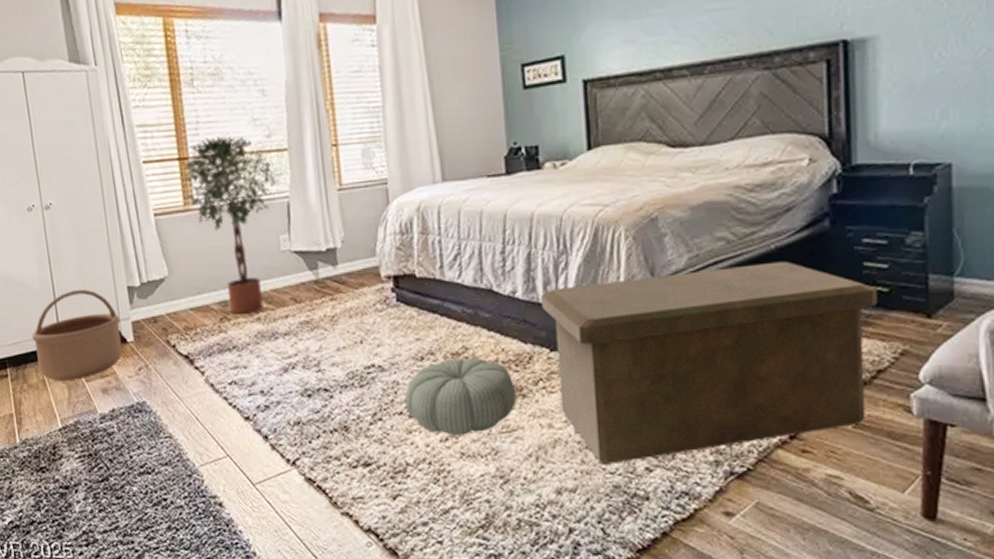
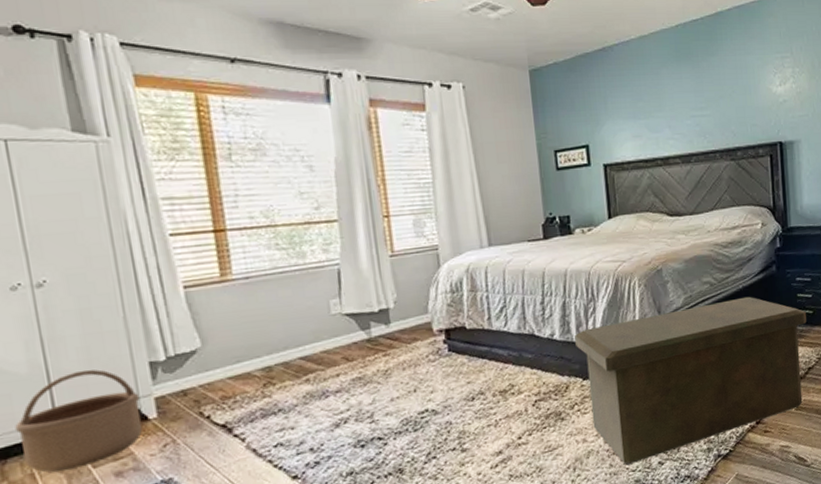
potted tree: present [180,136,276,314] -> none [216,208,325,378]
pouf: present [405,358,517,436] -> none [457,392,557,462]

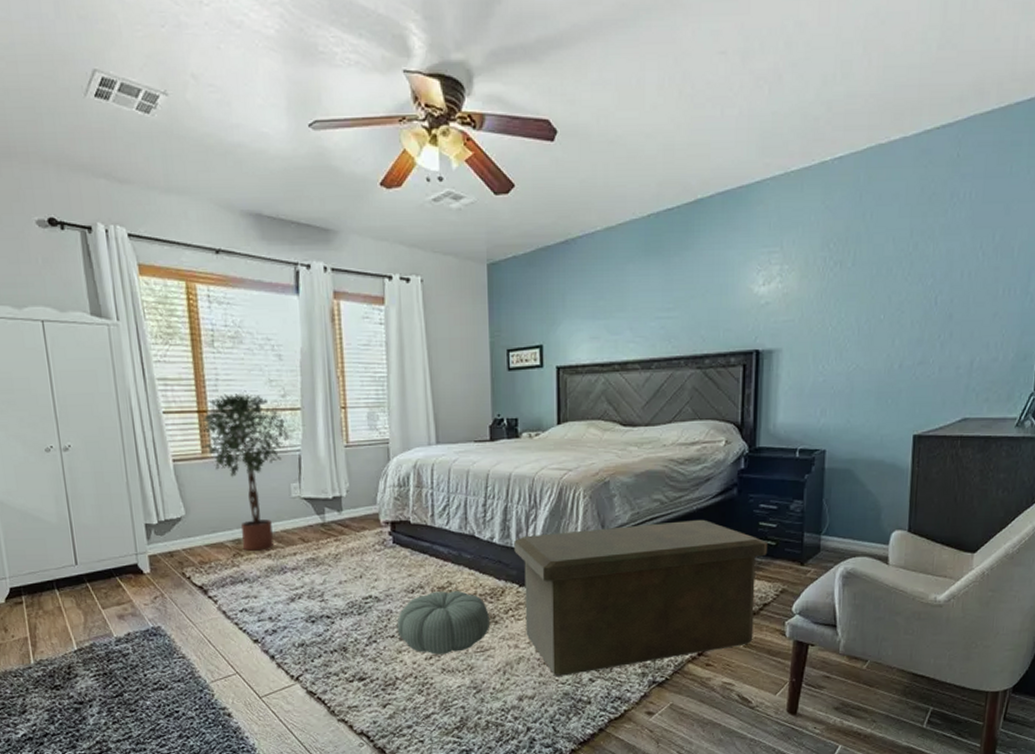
basket: present [15,369,143,473] -> none [48,525,140,609]
potted tree: none [216,208,325,378] -> present [199,393,289,551]
pouf: none [457,392,557,462] -> present [397,591,491,655]

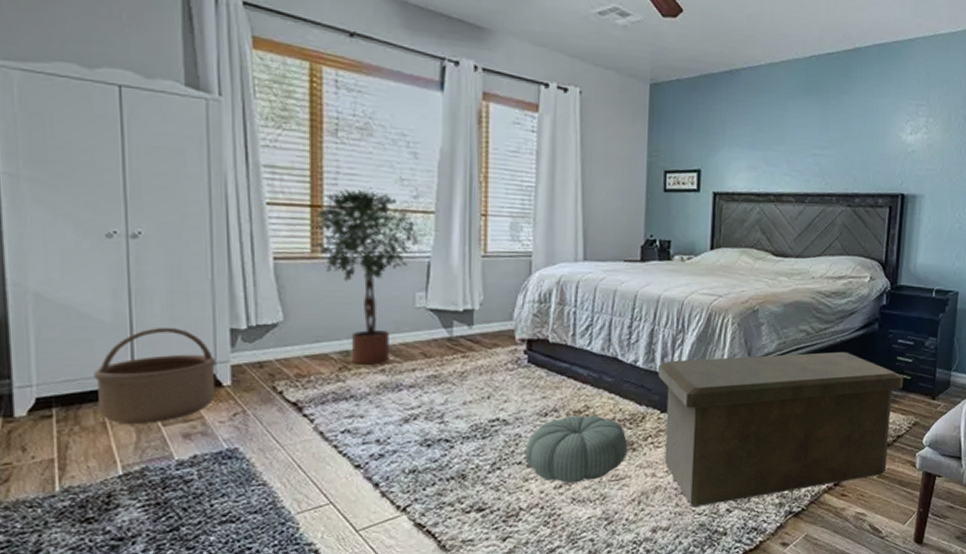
basket: none [48,525,140,609] -> present [93,327,217,425]

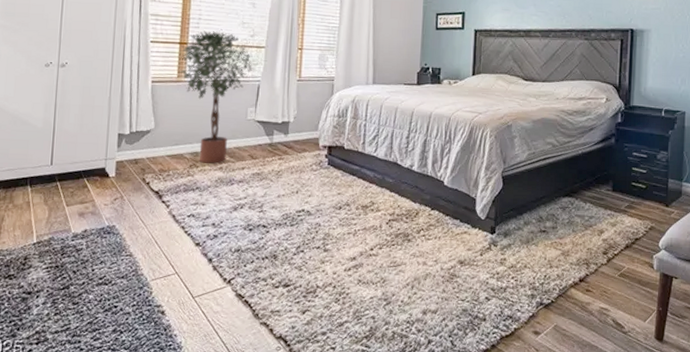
basket: present [93,327,217,425] -> none [26,131,107,205]
pouf: present [525,416,628,483] -> none [323,209,404,267]
storage bench: present [658,351,903,506] -> none [429,162,639,293]

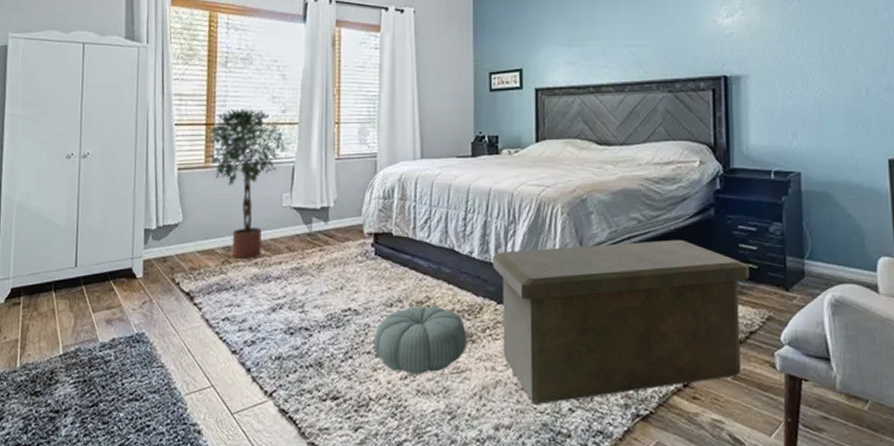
pouf: none [323,209,404,267] -> present [374,306,468,375]
storage bench: none [429,162,639,293] -> present [493,239,749,404]

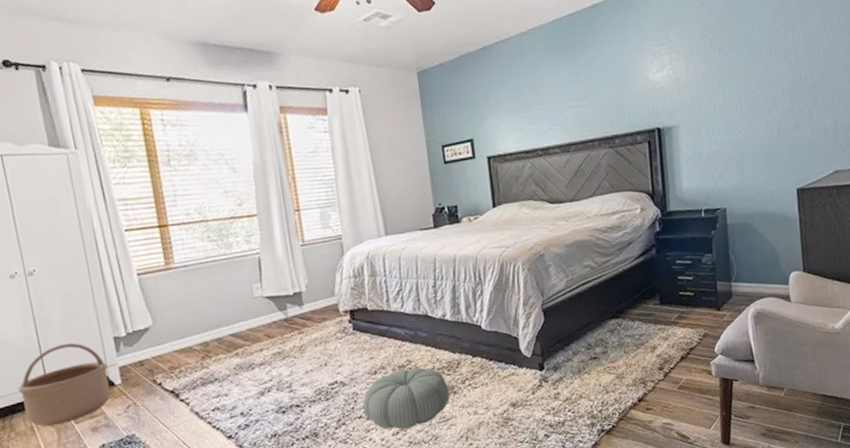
basket: none [50,228,134,311] -> present [18,343,111,427]
potted tree: present [206,109,285,258] -> none [160,205,248,352]
storage bench: present [493,239,749,404] -> none [464,279,688,436]

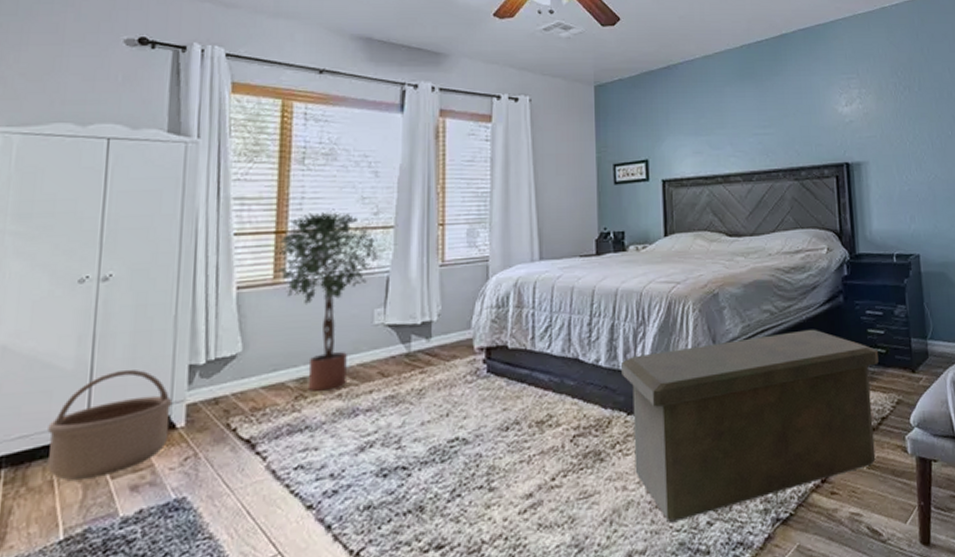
potted tree: none [160,205,248,352] -> present [275,212,377,391]
pouf: present [363,367,450,430] -> none [486,424,595,507]
storage bench: none [464,279,688,436] -> present [621,329,879,522]

